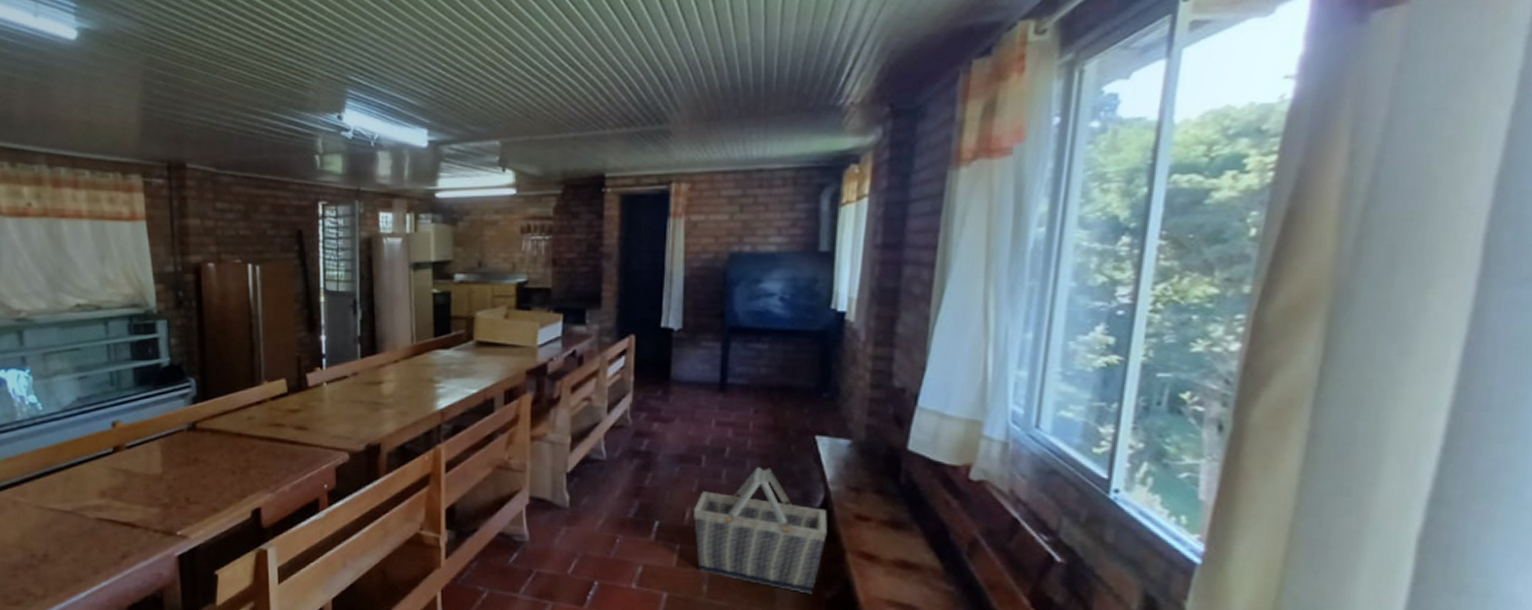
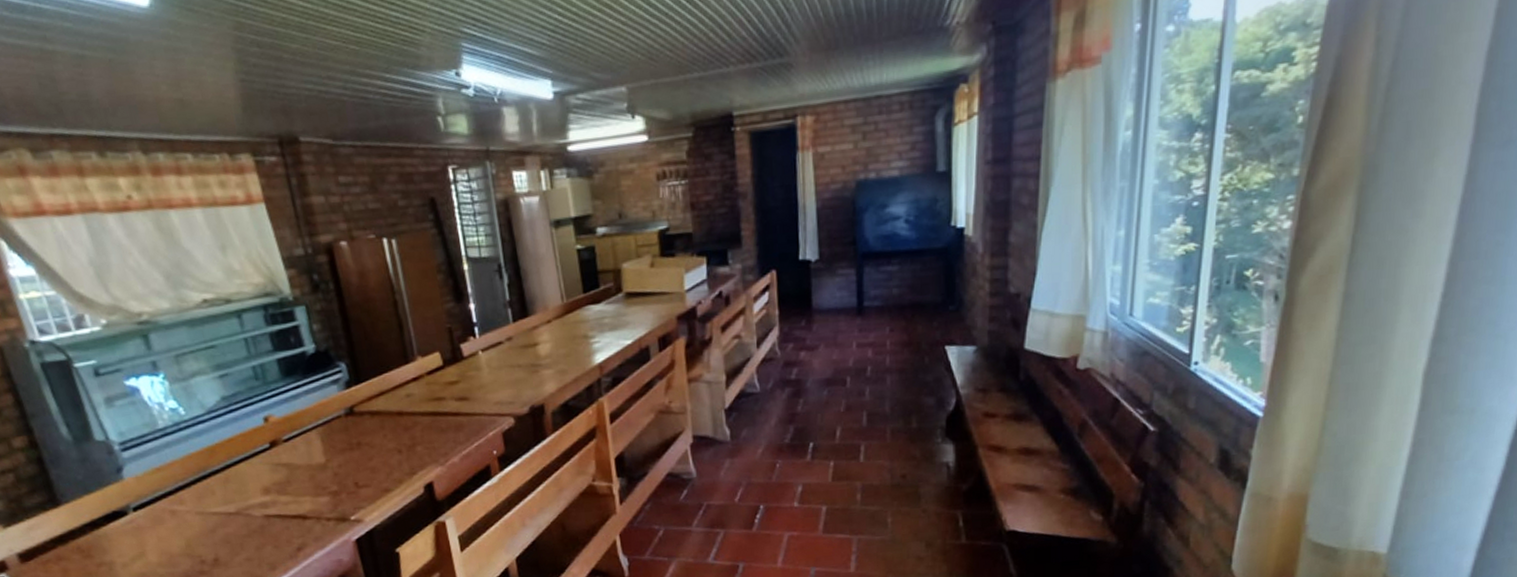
basket: present [692,467,828,594] -> none [842,380,960,489]

